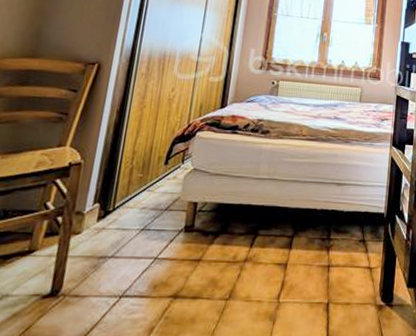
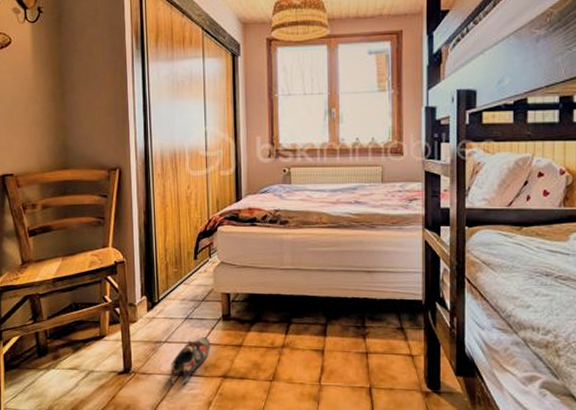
shoe: none [109,250,166,308] -> present [170,336,210,384]

